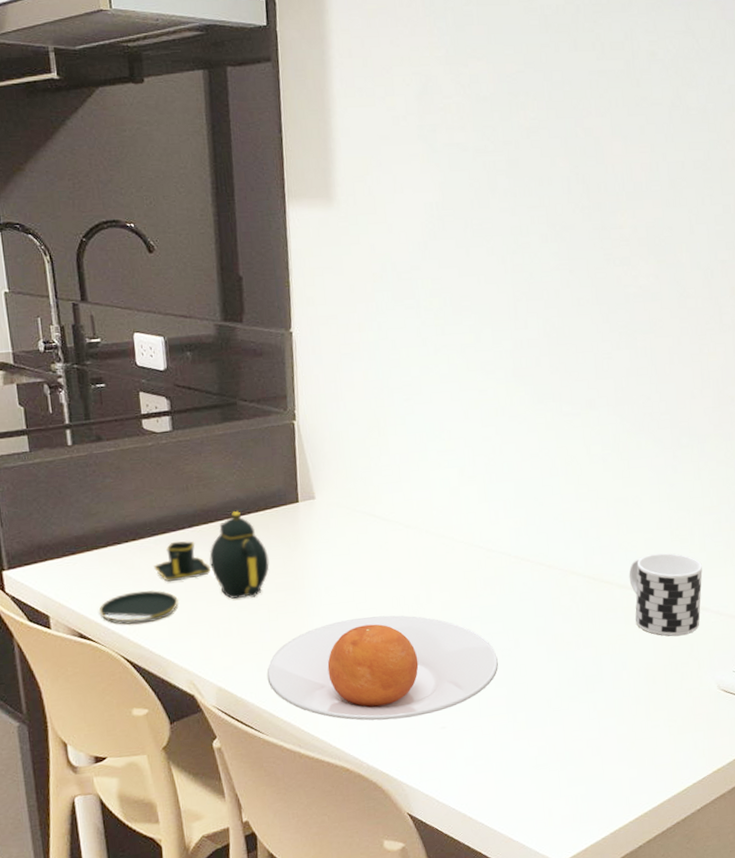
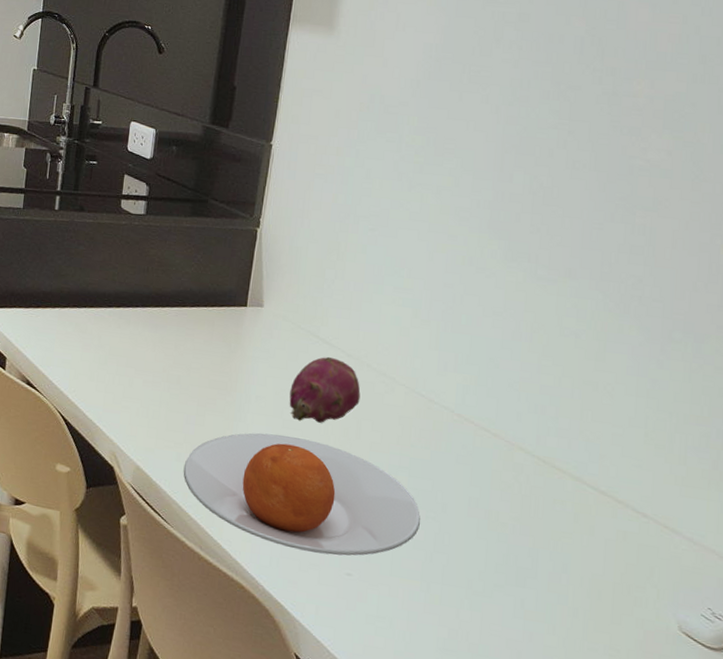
teapot: present [99,511,270,625] -> none [48,301,209,388]
fruit: none [357,532,425,601] -> present [289,356,361,423]
cup: present [629,553,703,636] -> none [586,451,679,555]

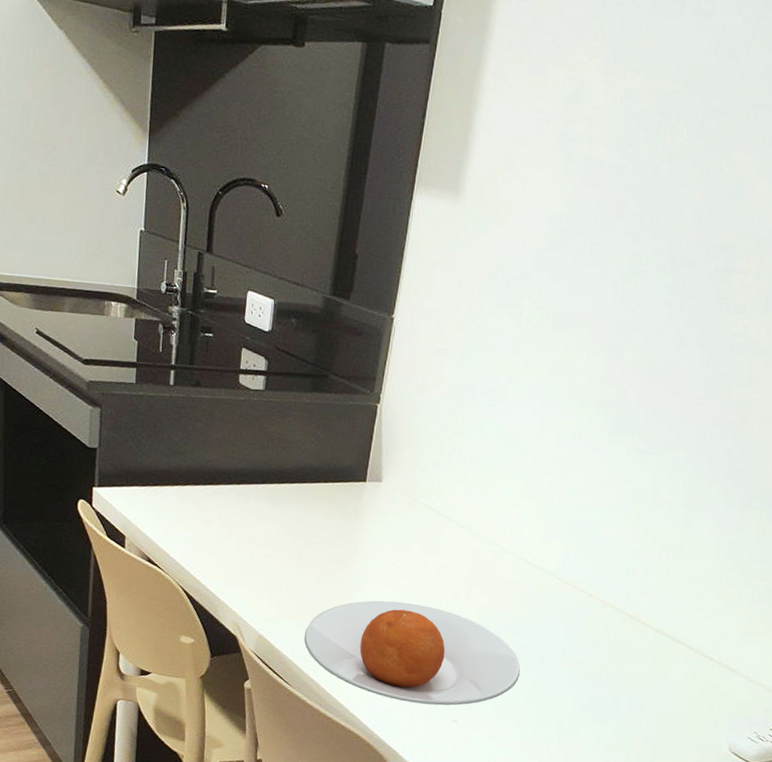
fruit: present [289,356,361,423] -> none [405,528,472,590]

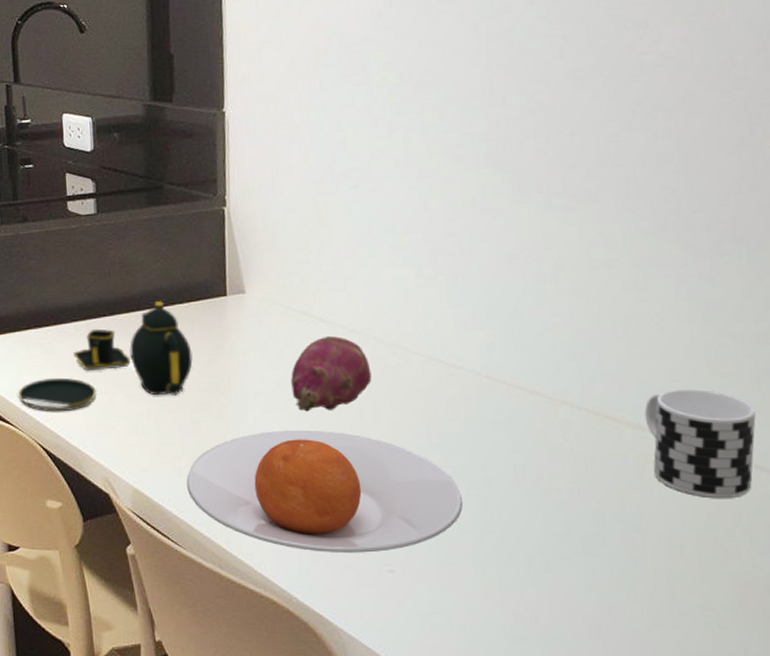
teapot: none [168,478,328,562] -> present [18,301,193,412]
fruit: none [405,528,472,590] -> present [291,335,372,412]
cup: none [662,606,743,692] -> present [644,388,756,499]

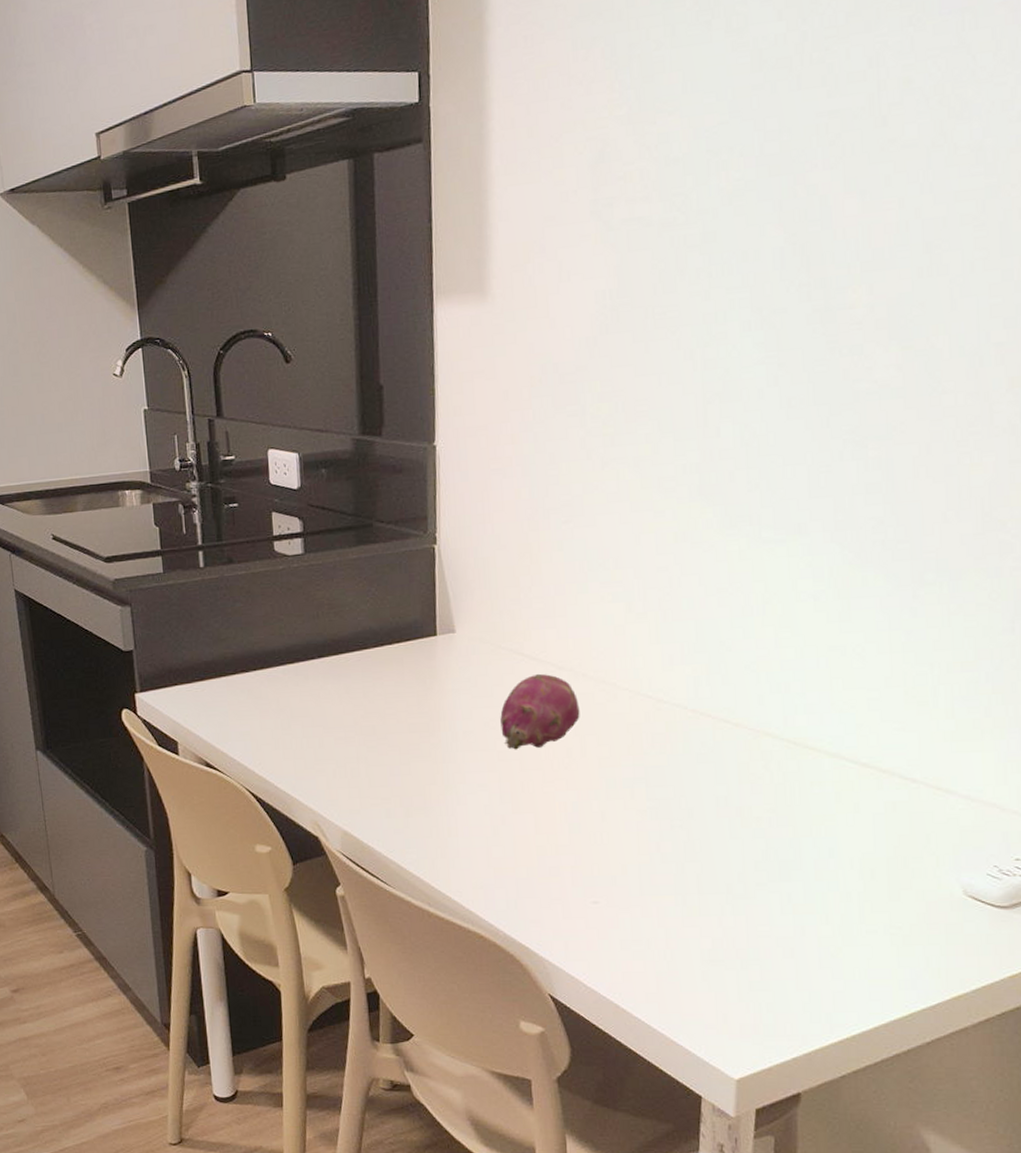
teapot: present [18,301,193,412] -> none [225,643,403,758]
plate: present [186,429,464,553] -> none [395,767,667,887]
cup: present [644,388,756,499] -> none [843,716,948,823]

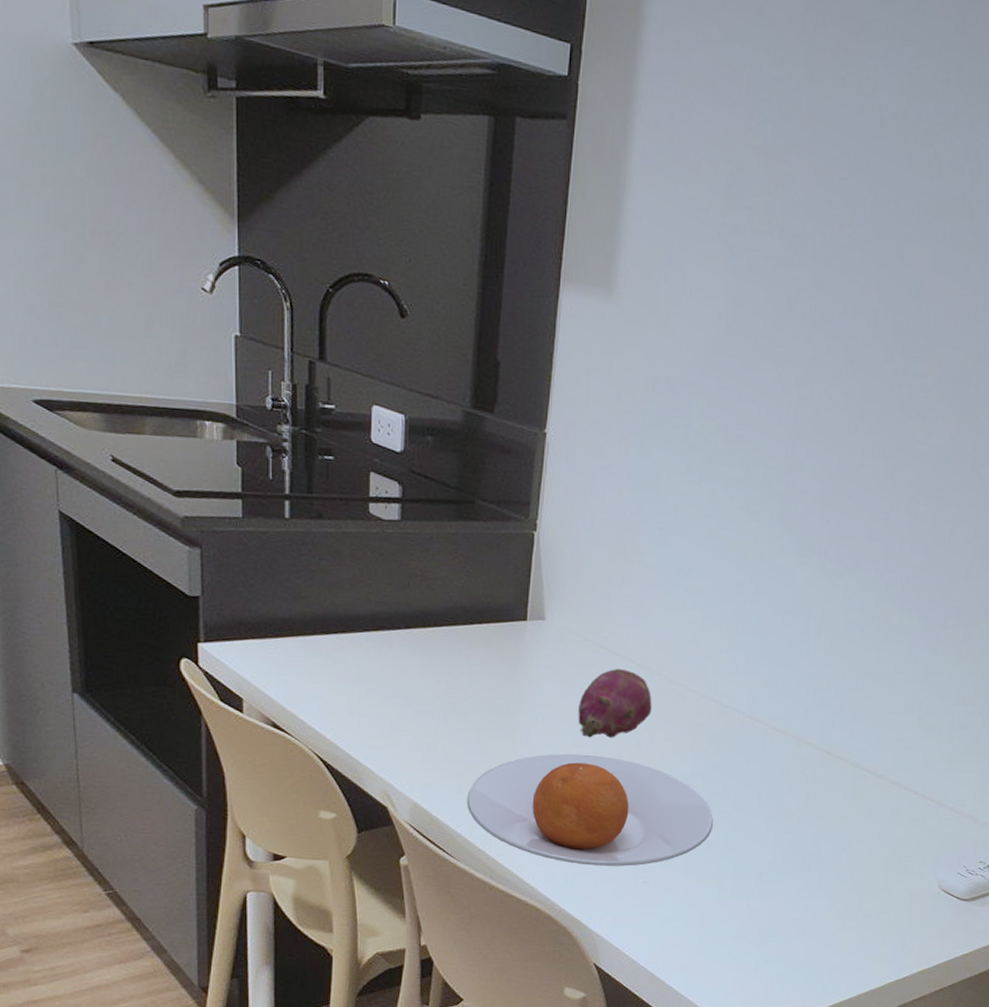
plate: none [395,767,667,887] -> present [466,753,714,866]

